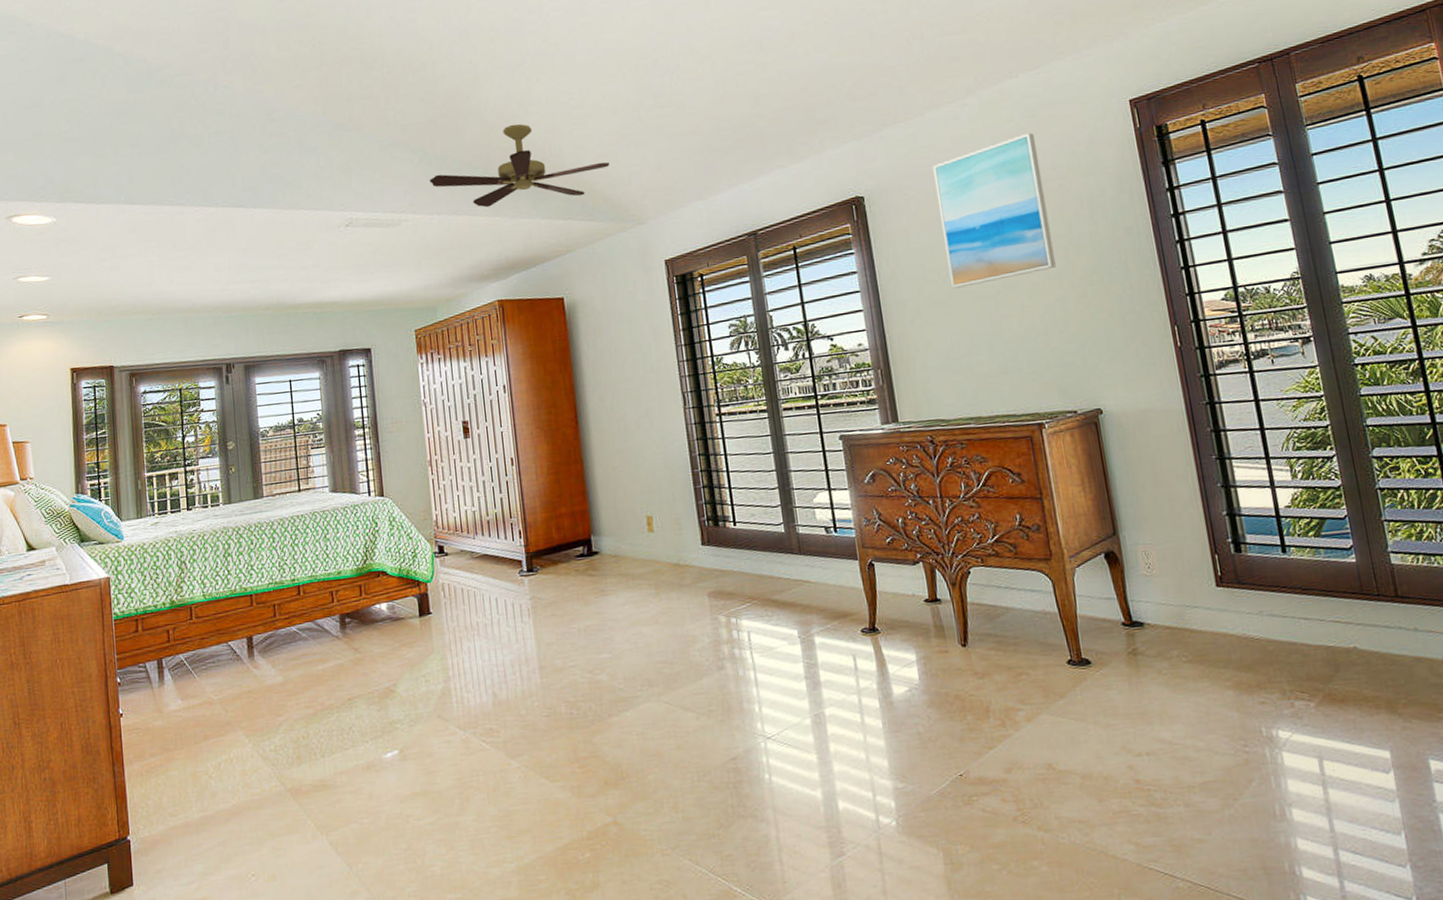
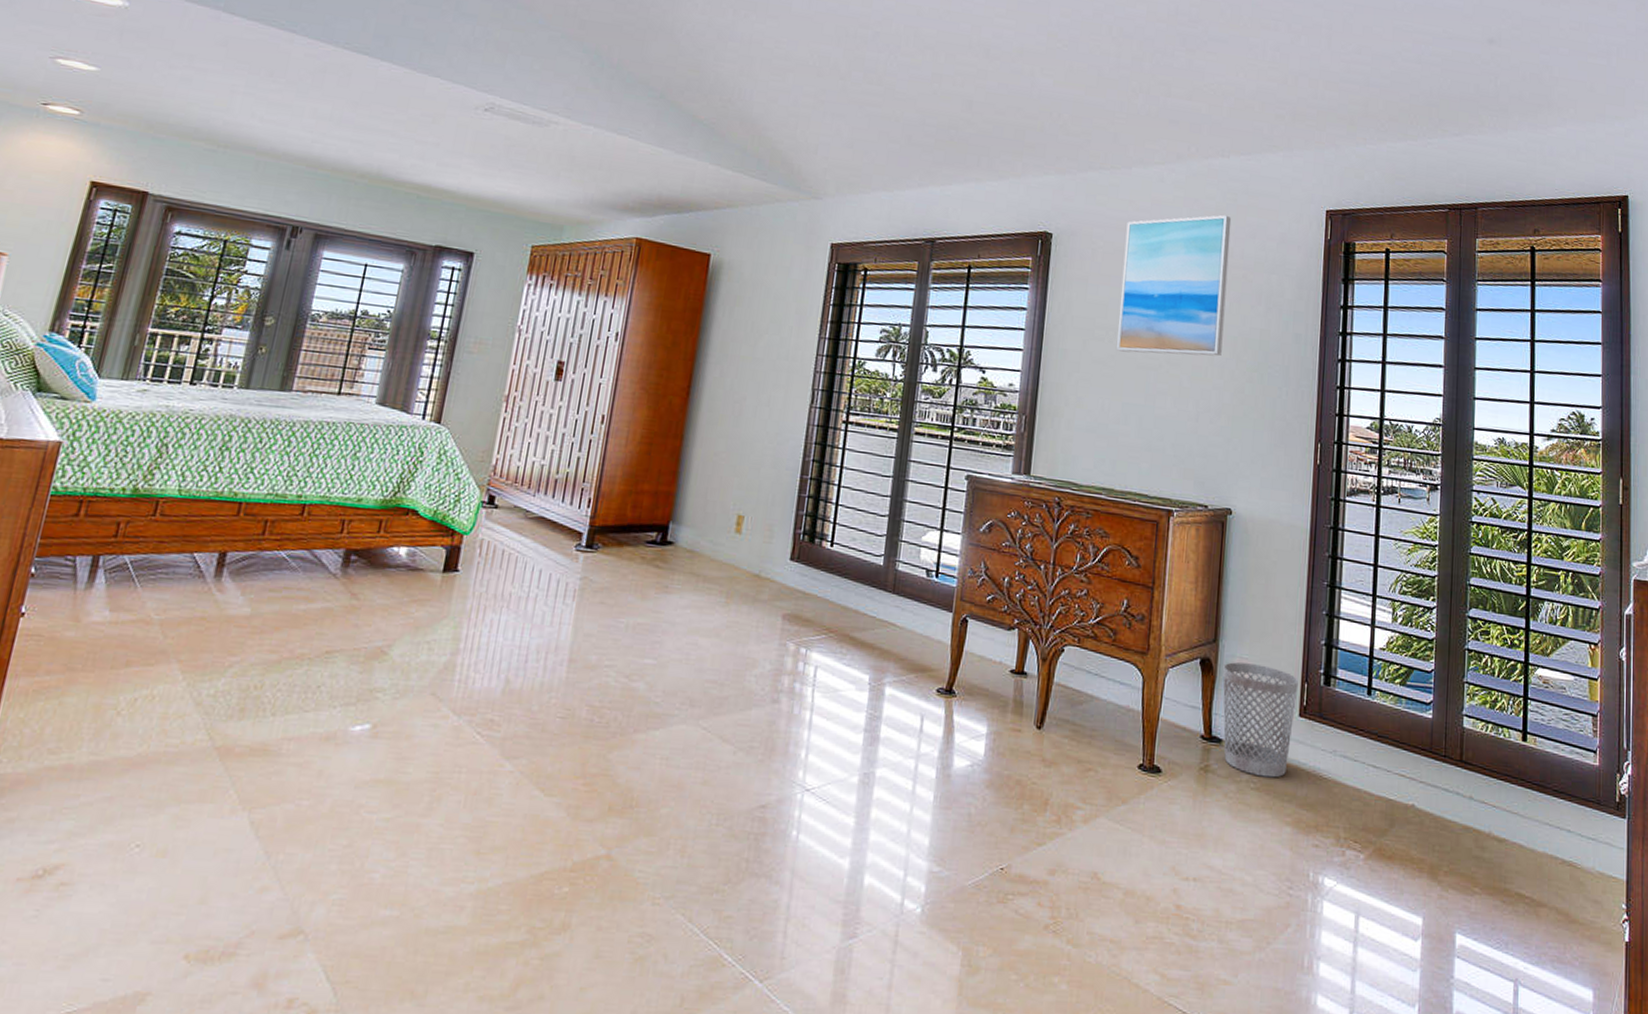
ceiling fan: present [429,124,610,208] -> none [595,54,800,152]
wastebasket: none [1128,546,1216,650] -> present [1223,662,1299,778]

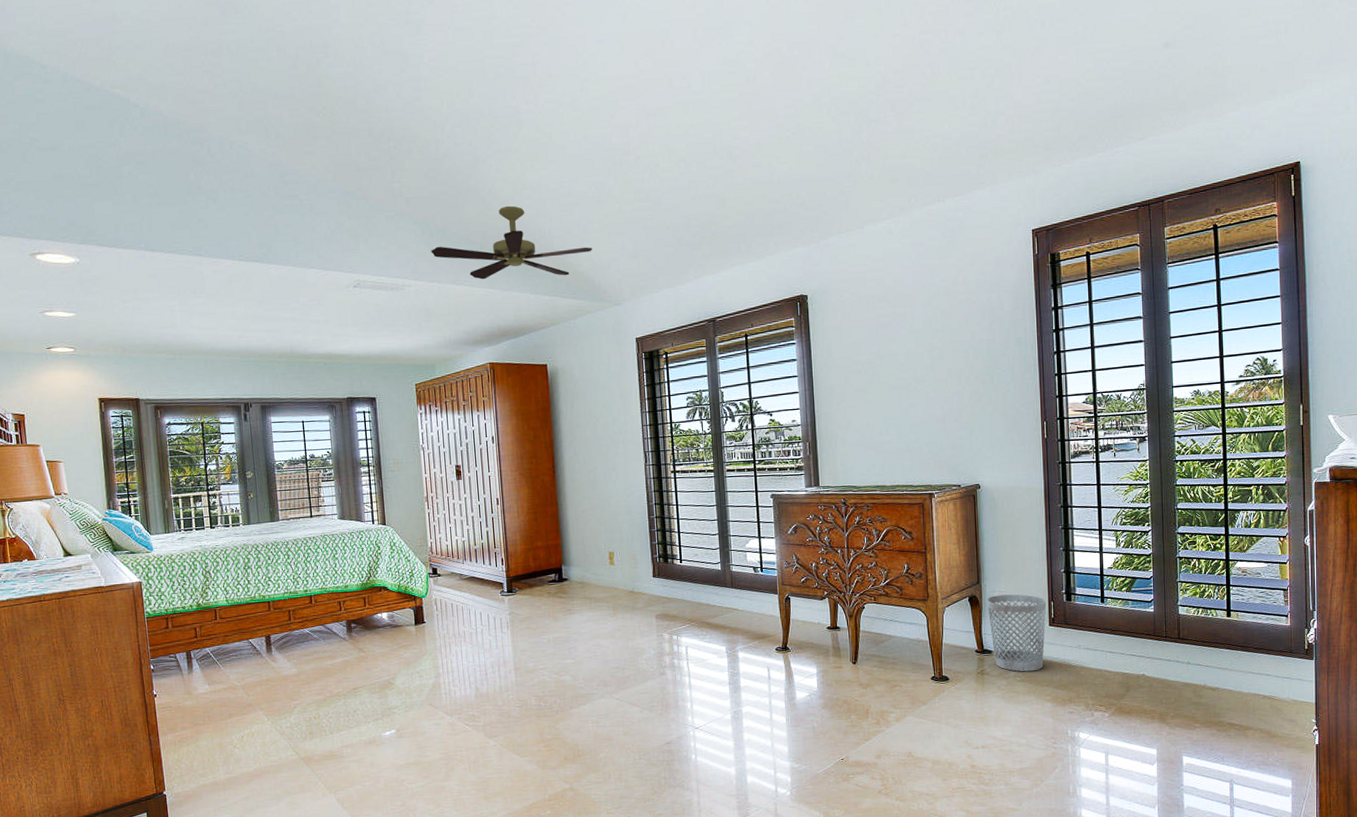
ceiling fan: none [595,54,800,152] -> present [431,205,592,280]
wall art: present [1117,215,1232,356] -> none [866,251,957,379]

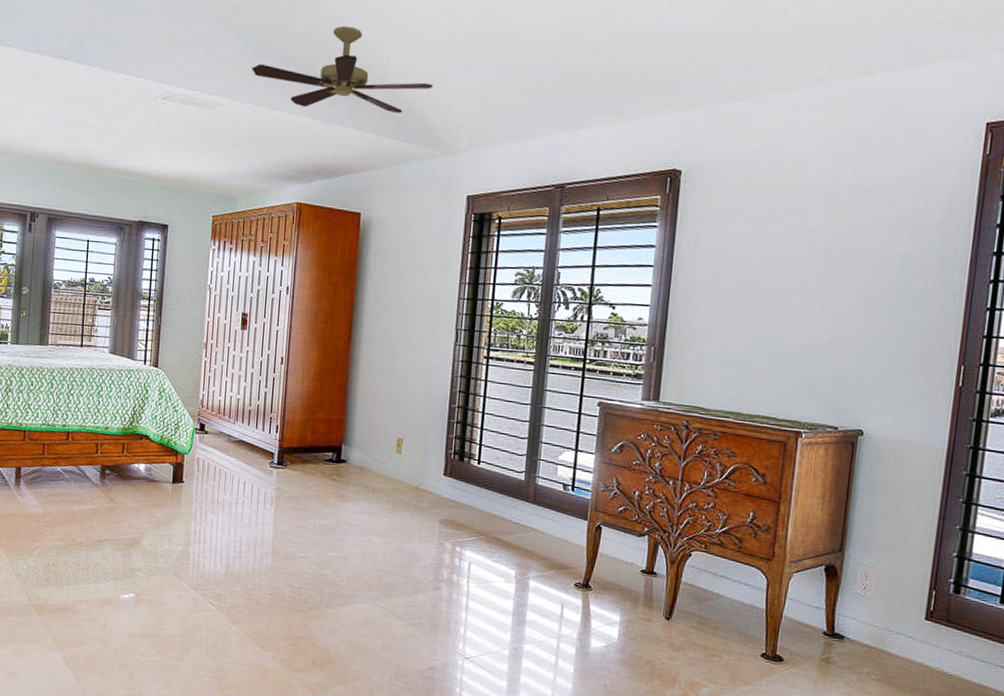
wastebasket: present [987,594,1047,672] -> none [846,569,927,672]

